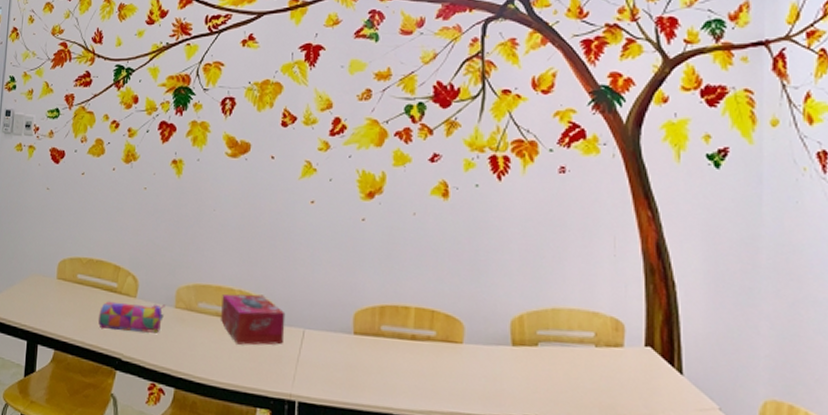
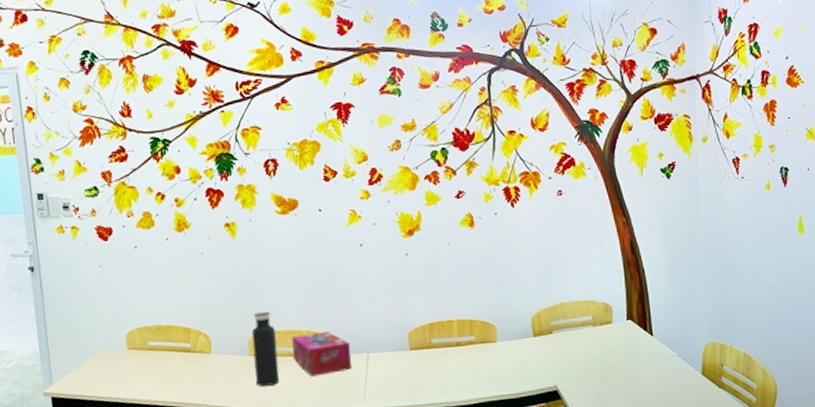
pencil case: present [97,301,166,333] -> none [176,354,241,387]
water bottle: none [178,261,206,347] -> present [251,311,280,387]

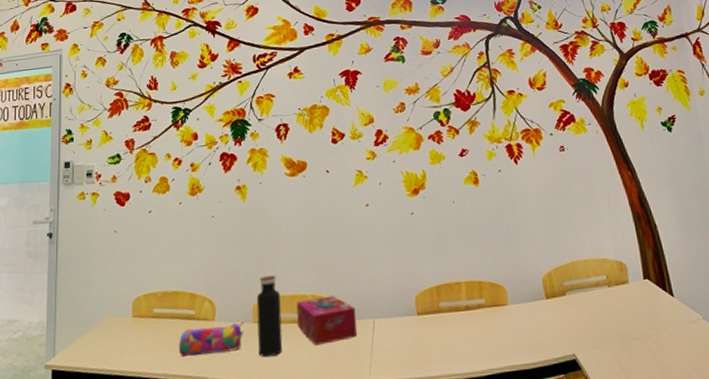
pencil case: none [176,354,241,387] -> present [178,322,244,358]

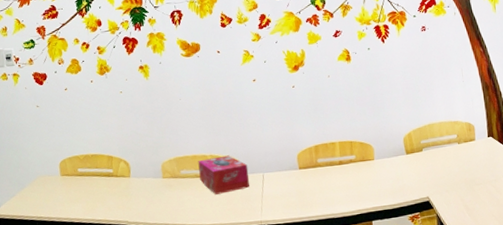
pencil case: present [178,322,244,358] -> none [102,177,155,207]
water bottle: present [256,275,283,358] -> none [163,140,189,205]

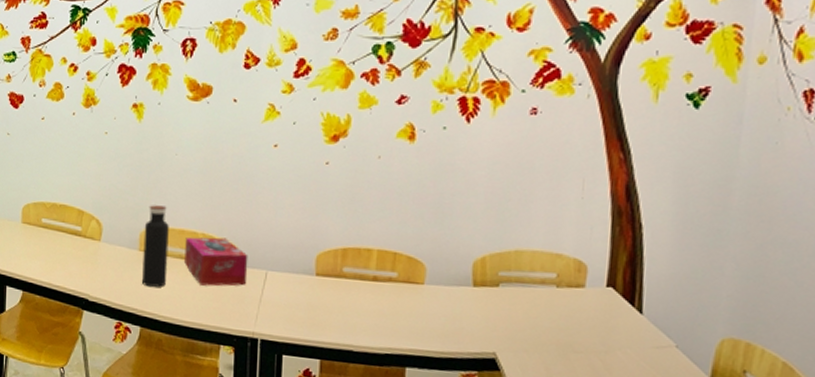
water bottle: none [163,140,189,205] -> present [142,205,169,288]

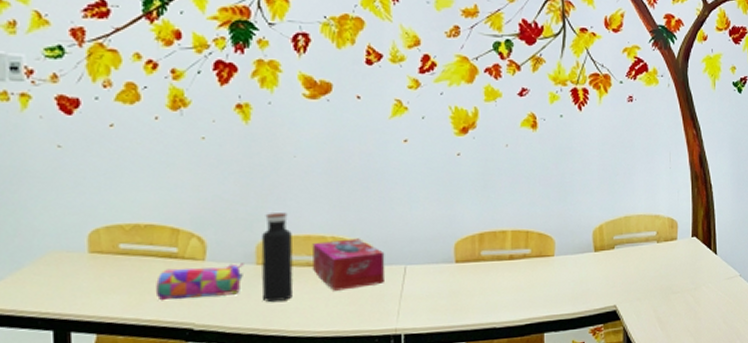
pencil case: none [63,244,130,275] -> present [155,263,244,301]

